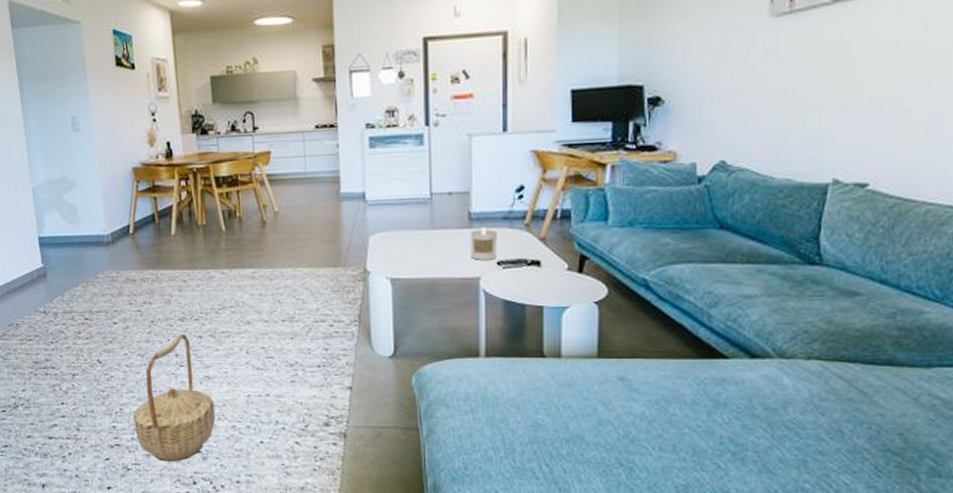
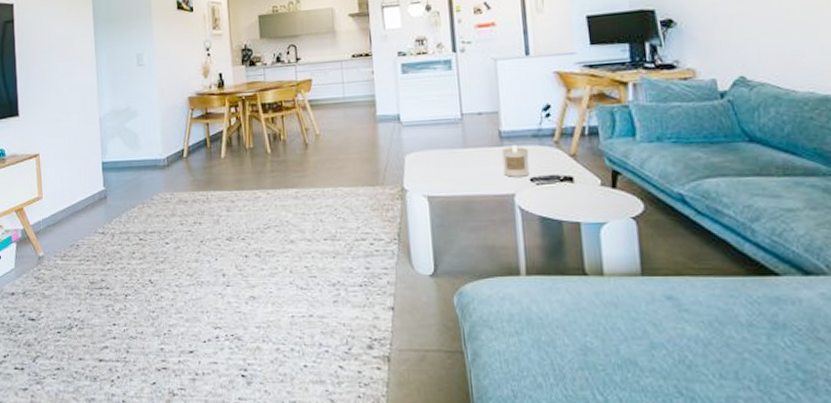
basket: present [133,334,216,462] -> none [180,254,260,387]

